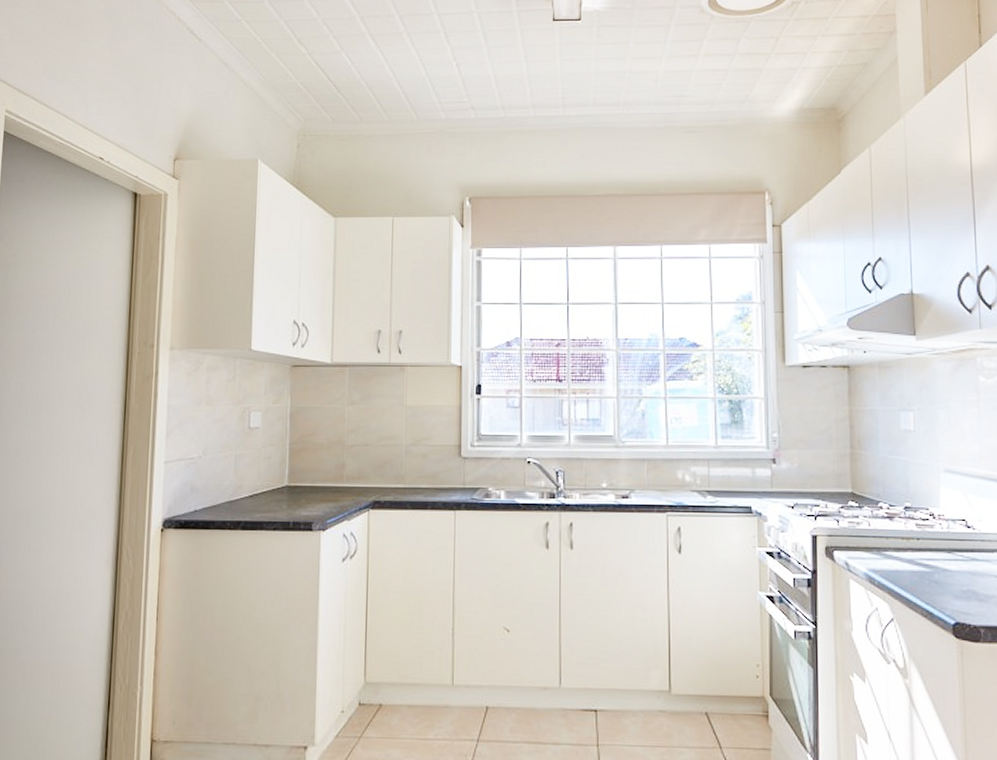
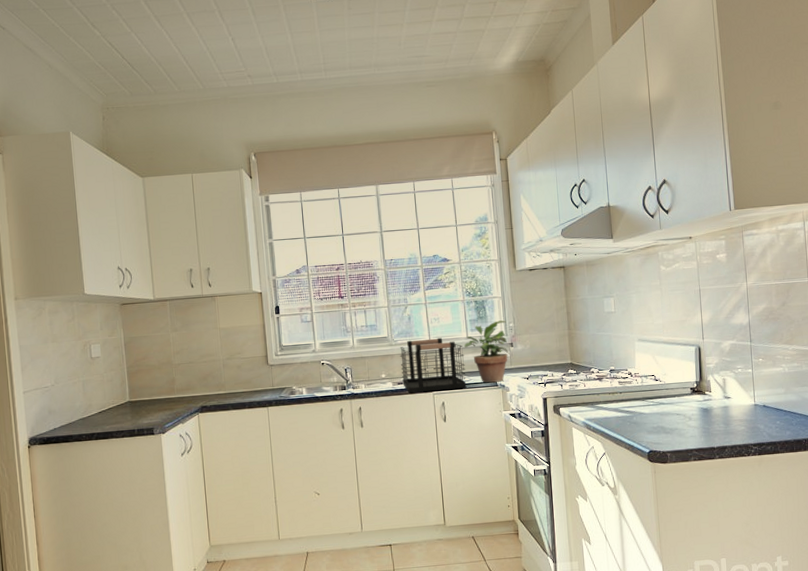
dish rack: none [627,442,711,512] -> present [400,338,467,393]
potted plant: none [711,428,771,508] -> present [464,320,510,383]

